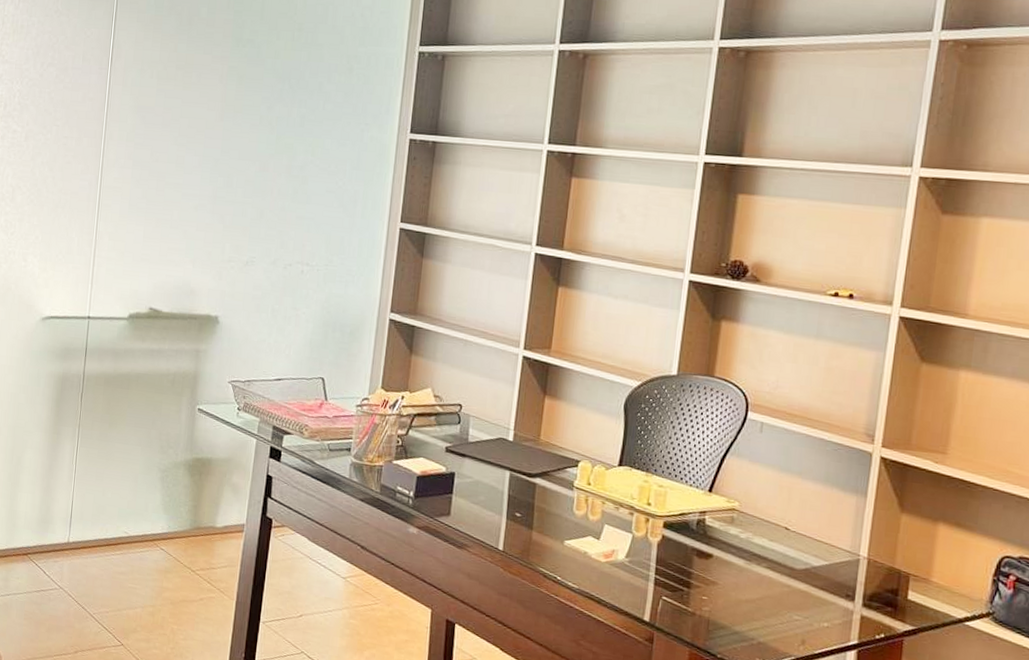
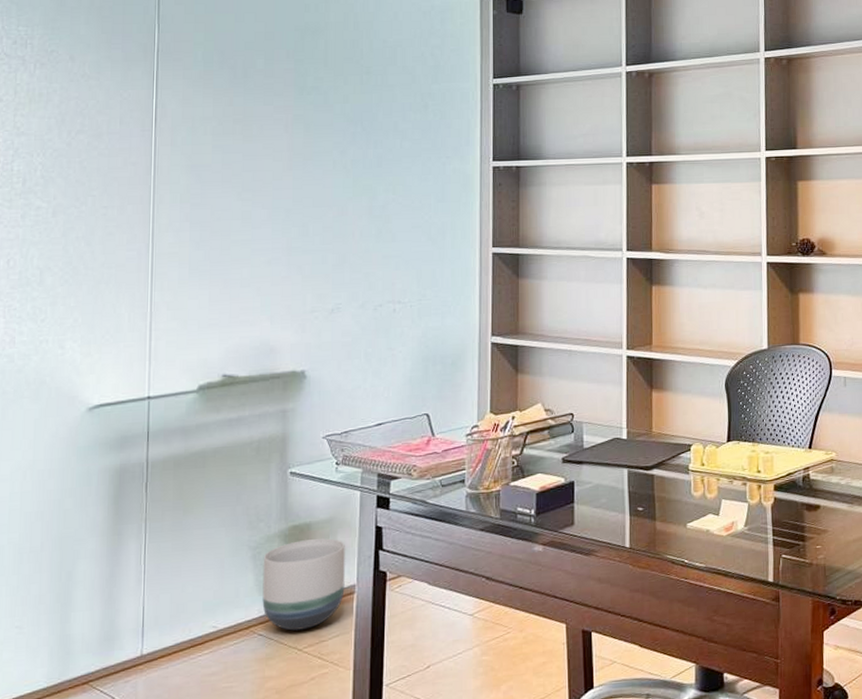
planter: none [166,472,239,554] -> present [262,538,345,631]

